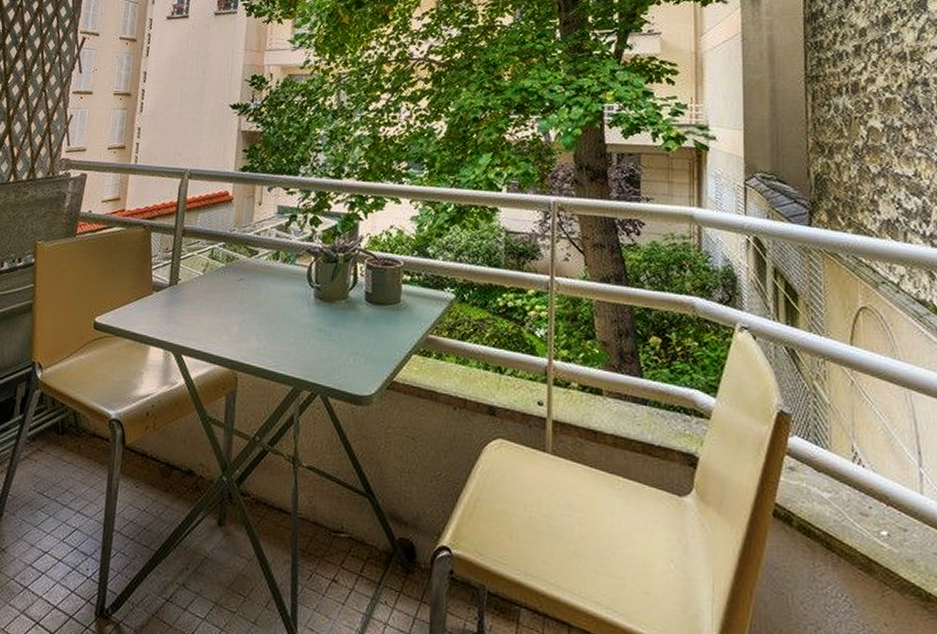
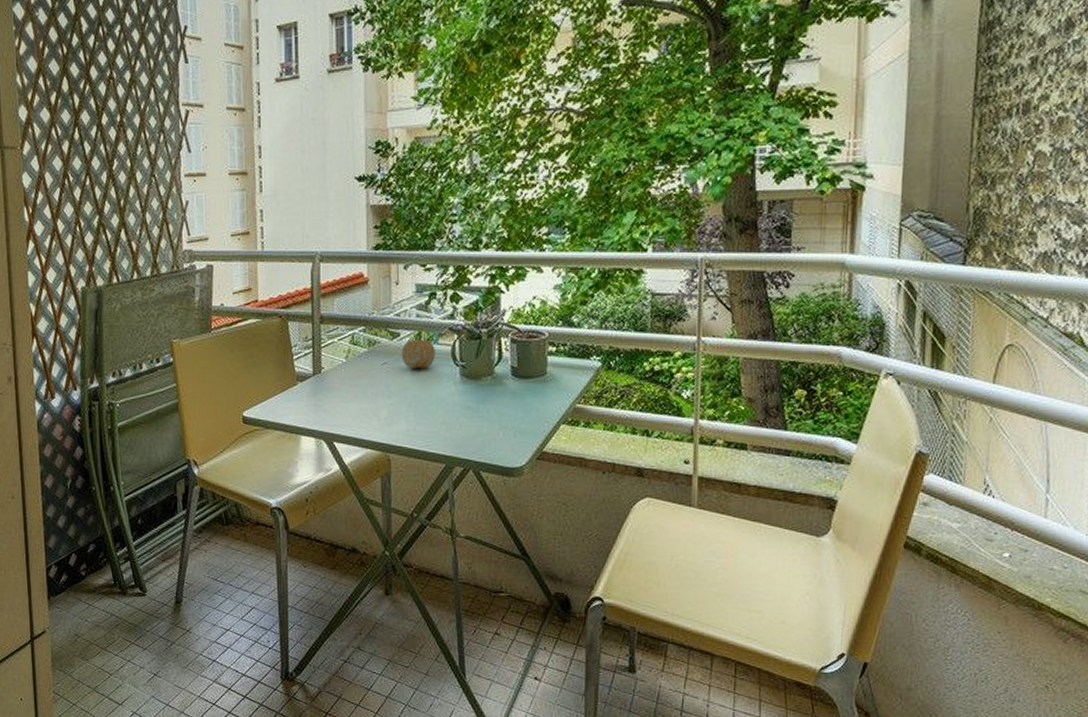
fruit: none [257,258,292,288] -> present [401,339,435,368]

